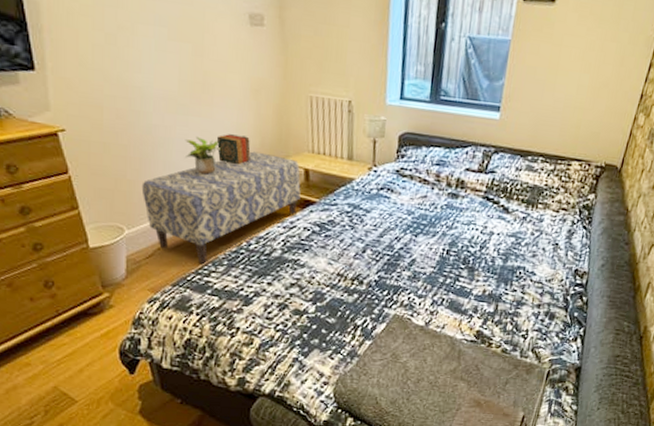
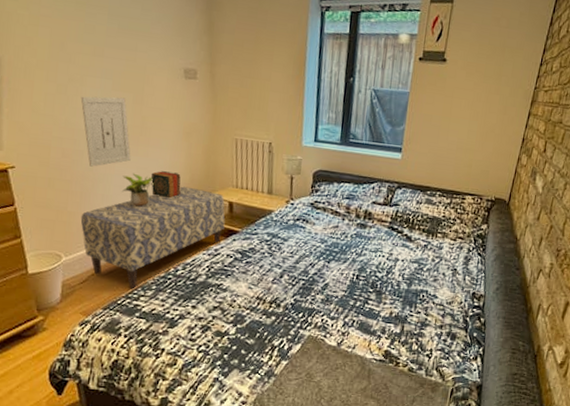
wall art: none [133,47,193,130] -> present [80,96,131,167]

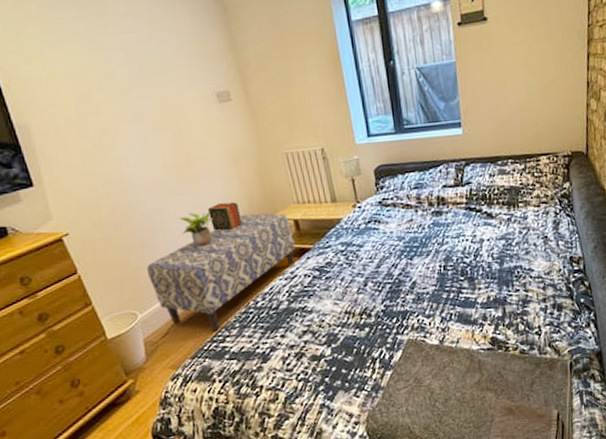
wall art: present [80,96,131,167] -> none [118,137,184,216]

